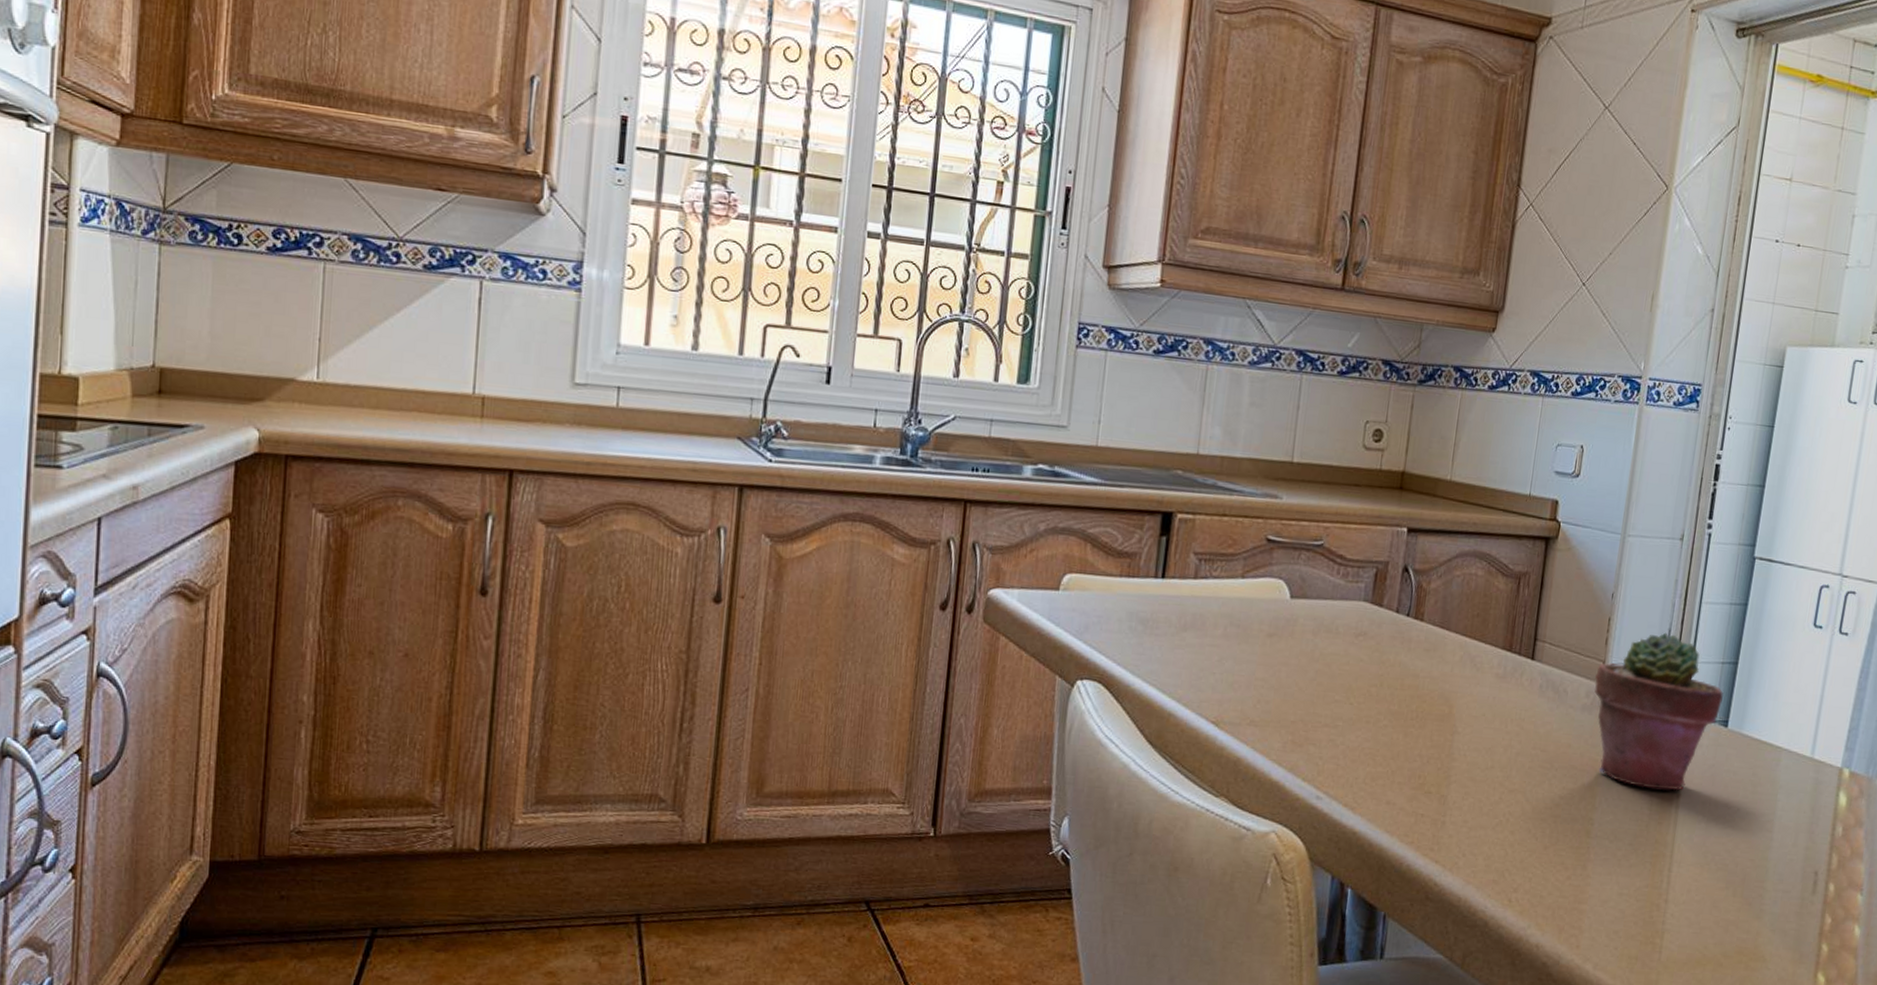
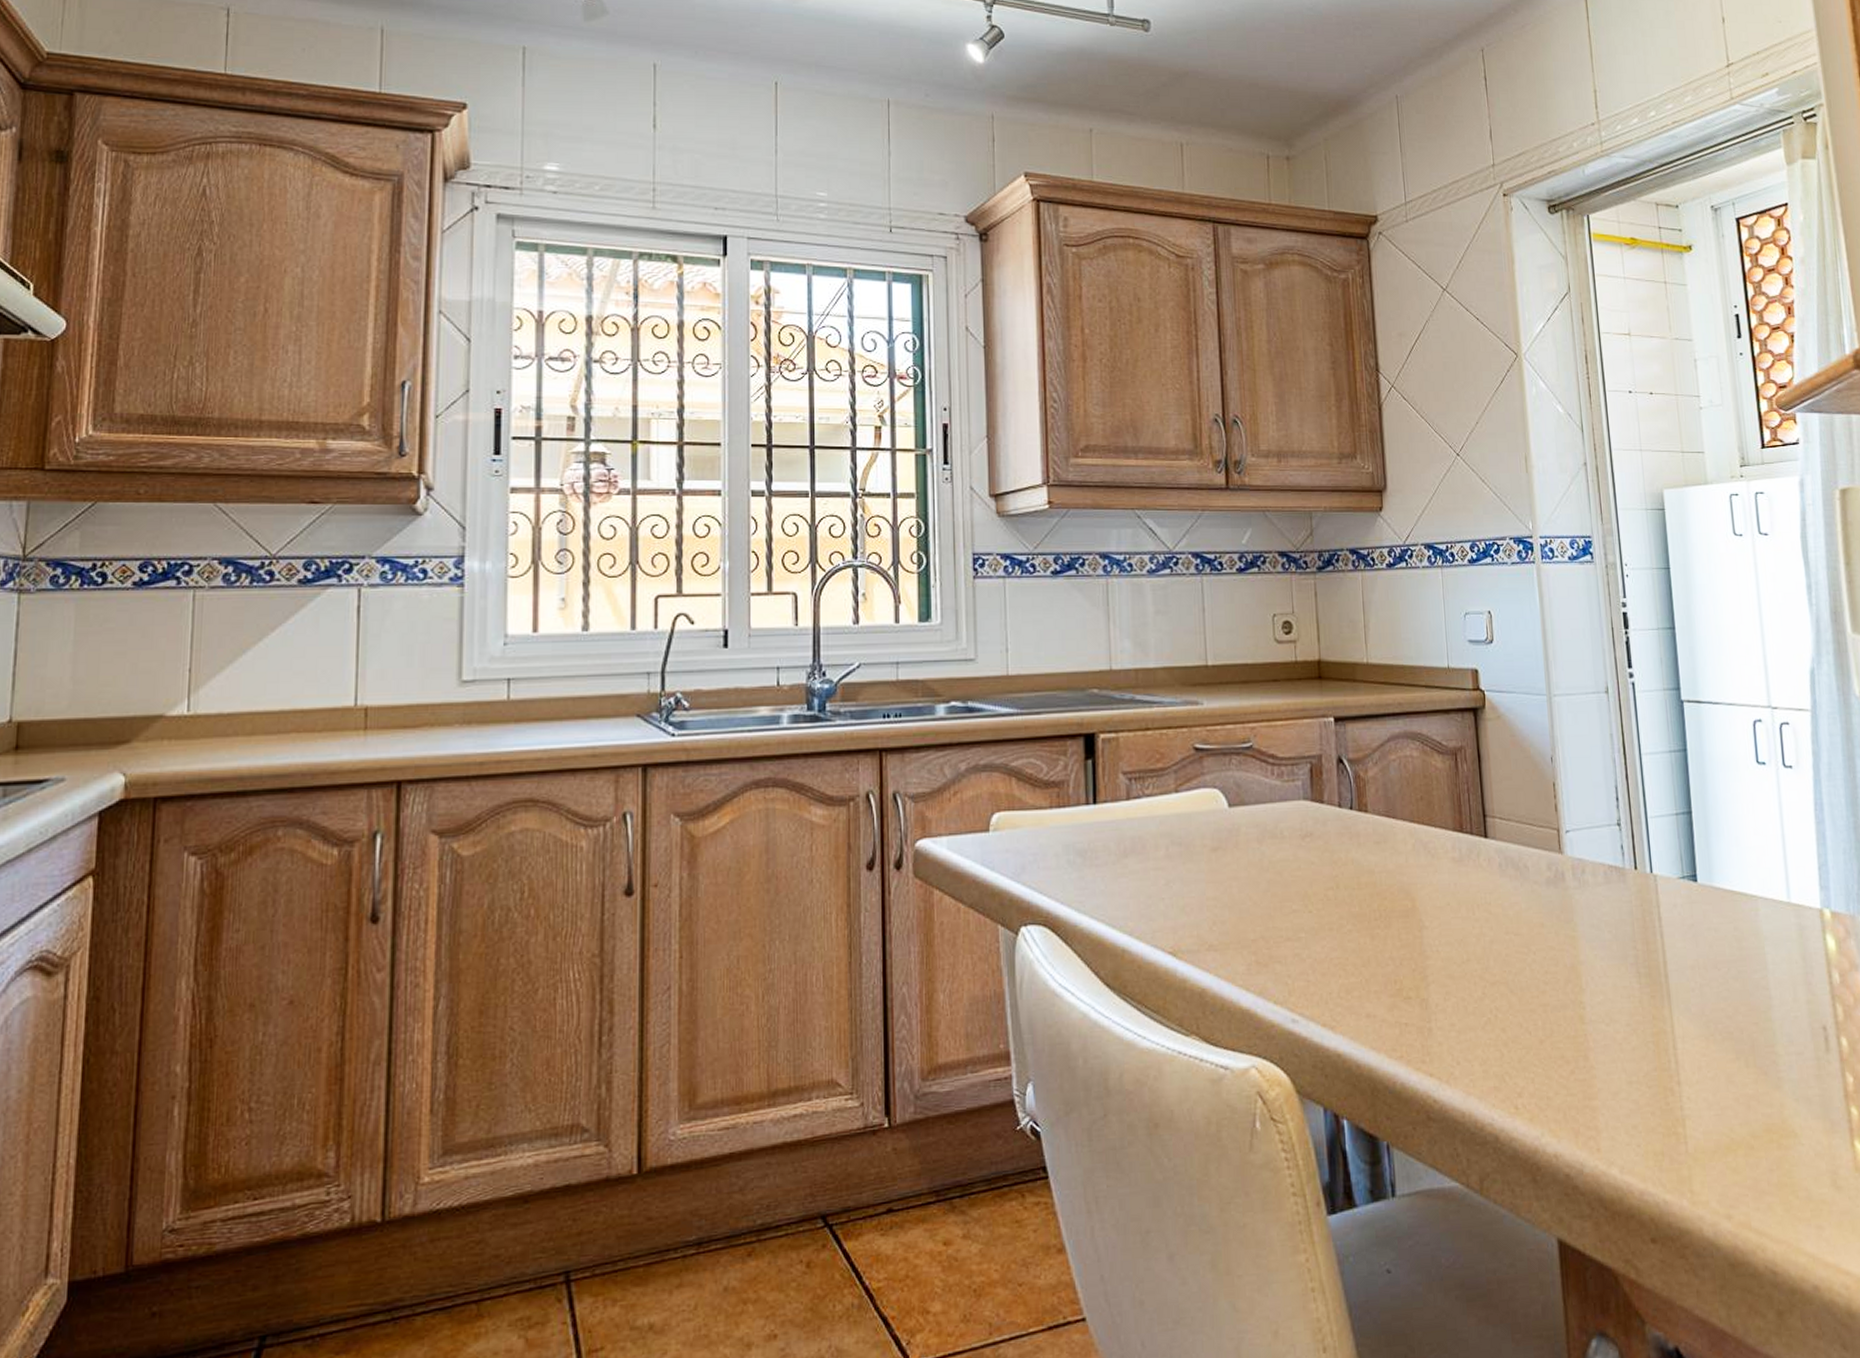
potted succulent: present [1594,632,1723,791] -> none [1553,790,1686,960]

